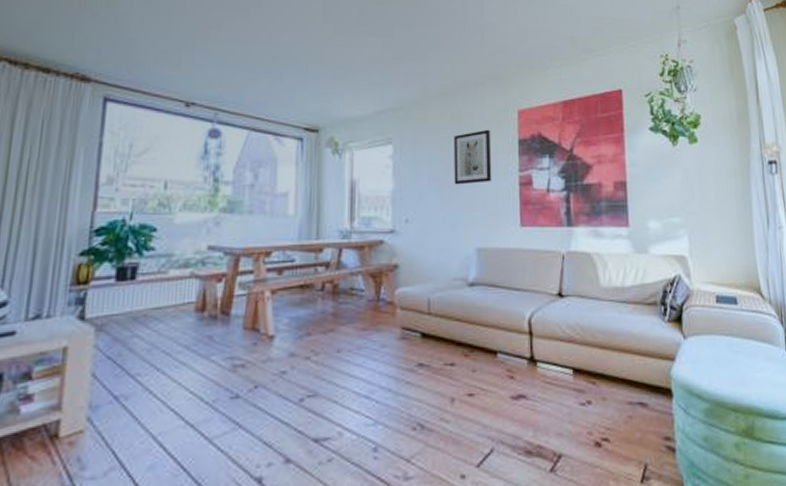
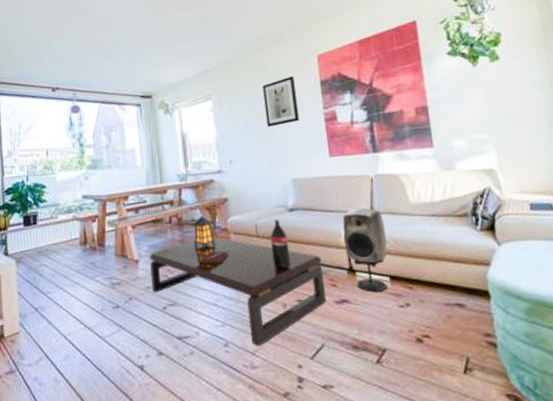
coffee table: none [288,284,502,451] -> present [149,216,327,346]
speaker: none [528,288,574,387] -> present [342,208,388,292]

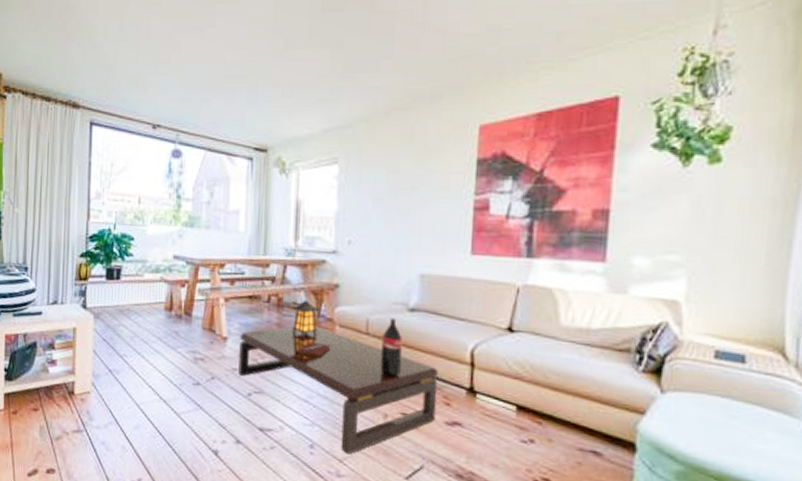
wall art: present [262,75,300,127] -> none [401,147,446,208]
speaker: present [342,208,388,292] -> none [470,320,524,421]

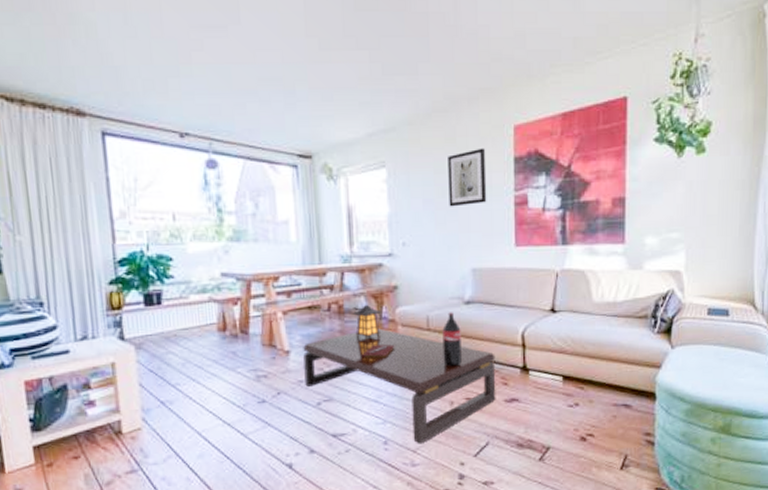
wall art: none [401,147,446,208] -> present [448,148,487,207]

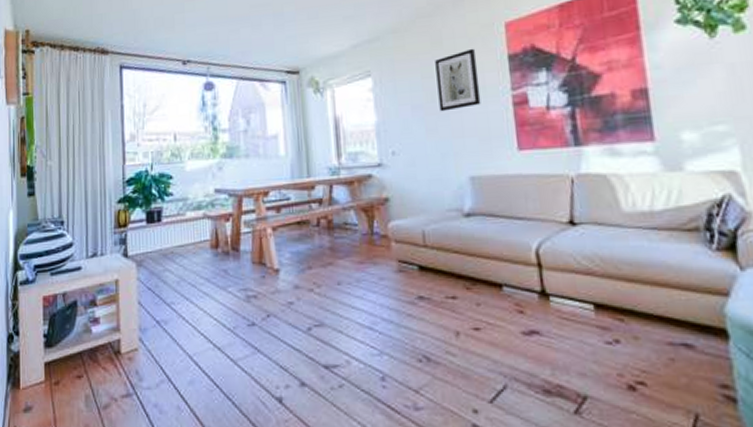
coffee table: present [303,304,496,444] -> none [292,218,511,383]

